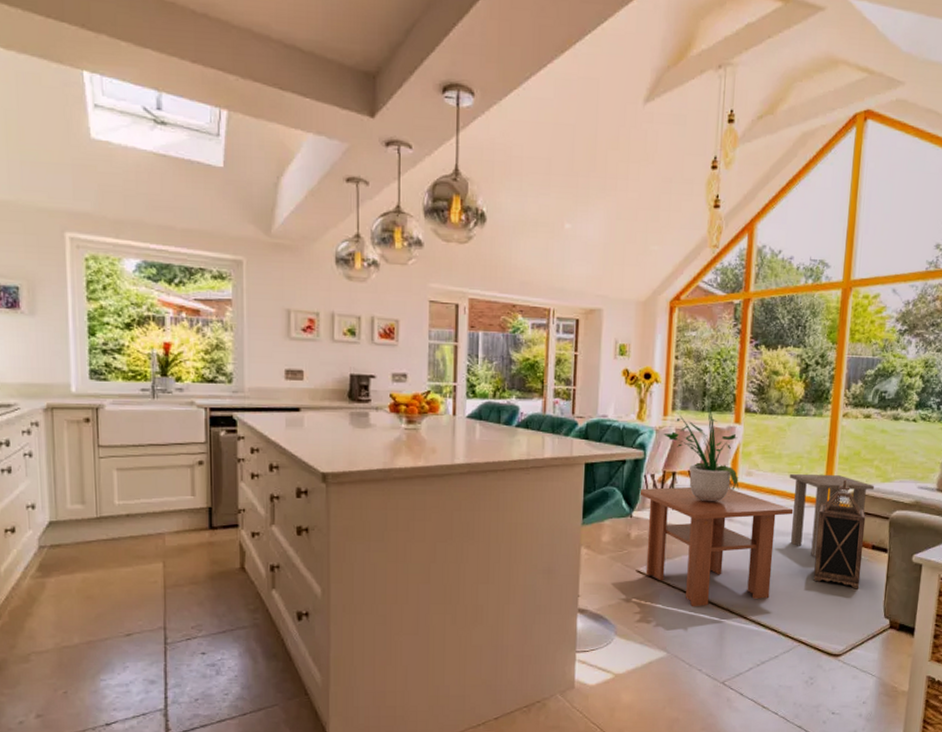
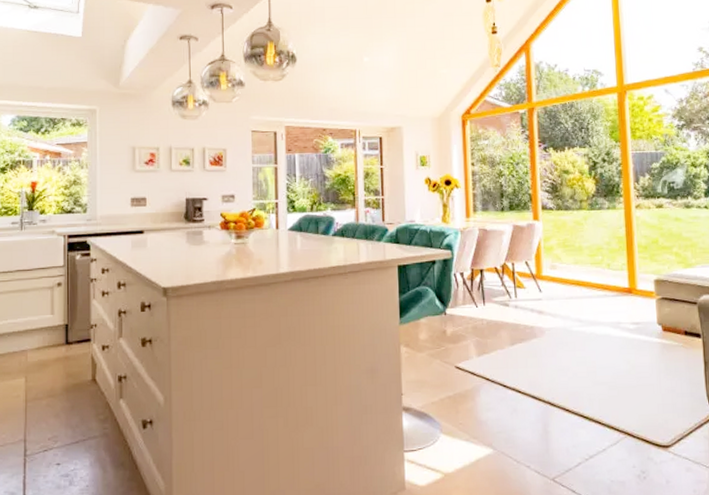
coffee table: present [639,486,794,607] -> none [451,282,601,402]
potted plant: present [663,395,739,502] -> none [468,196,545,296]
side table: present [789,474,875,557] -> none [592,264,678,346]
lantern: present [813,479,866,589] -> none [626,267,678,377]

